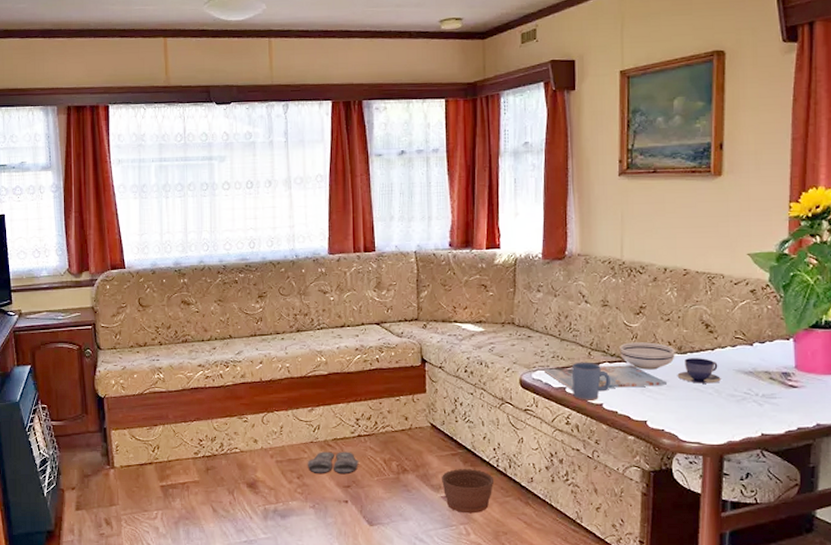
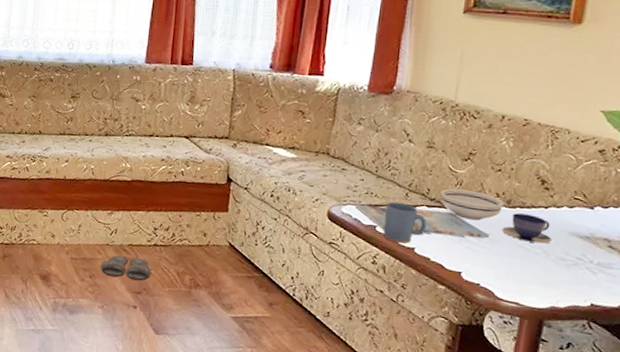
basket: present [442,469,495,514] -> none [234,292,289,339]

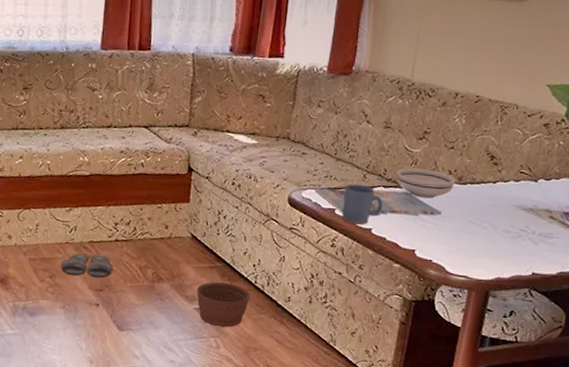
basket: none [234,292,289,339] -> present [197,282,251,328]
teacup: present [502,213,552,244] -> none [453,189,499,218]

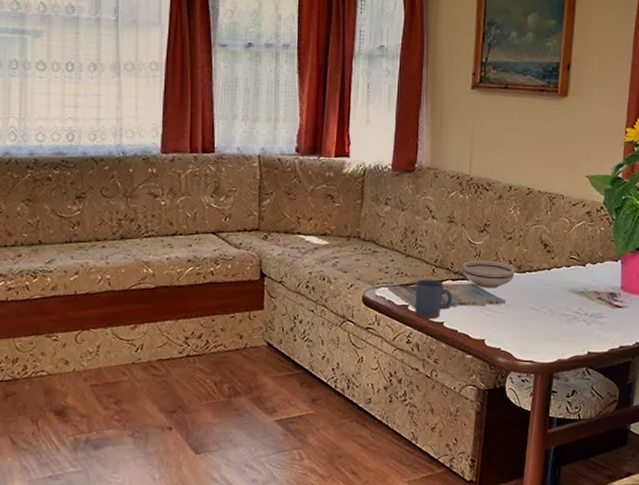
slippers: present [60,253,114,278] -> none [127,373,186,399]
basket: present [197,282,251,328] -> none [276,391,332,438]

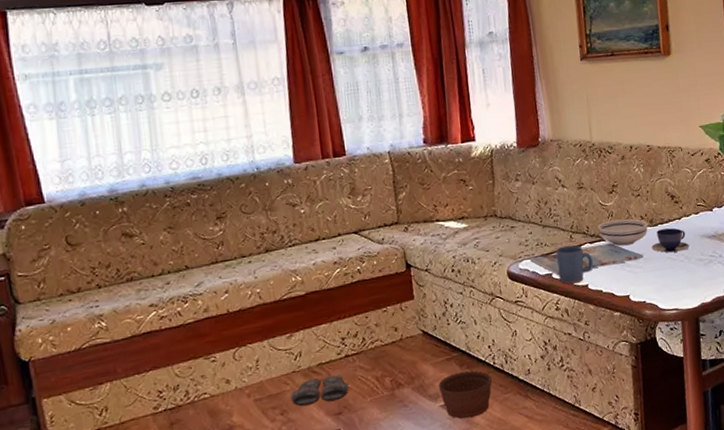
slippers: none [127,373,186,399] -> present [290,375,349,406]
basket: none [276,391,332,438] -> present [439,370,493,419]
teacup: none [515,277,555,303] -> present [651,228,689,253]

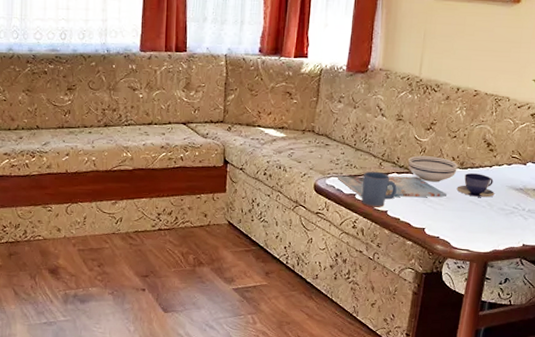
slippers: present [290,375,349,406] -> none [108,242,158,265]
basket: present [439,370,493,419] -> none [234,264,283,305]

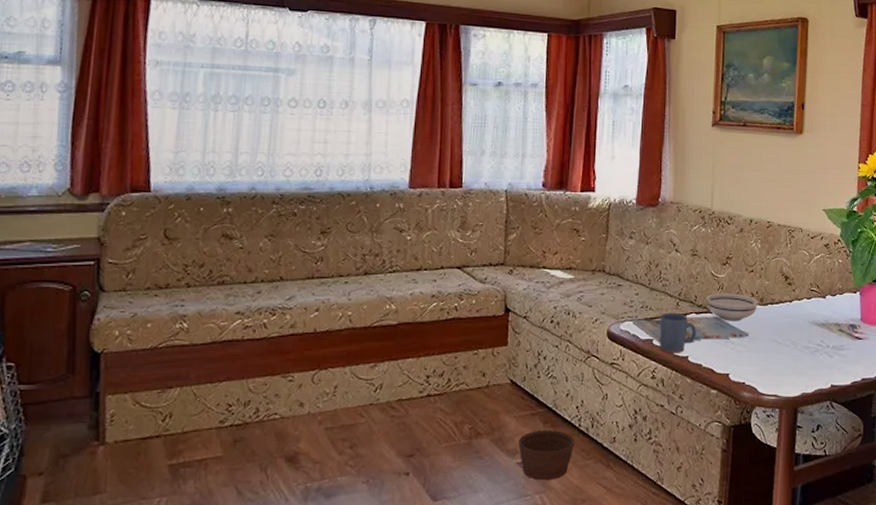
basket: none [234,264,283,305] -> present [519,430,576,481]
teacup: present [456,173,495,198] -> none [758,310,797,335]

